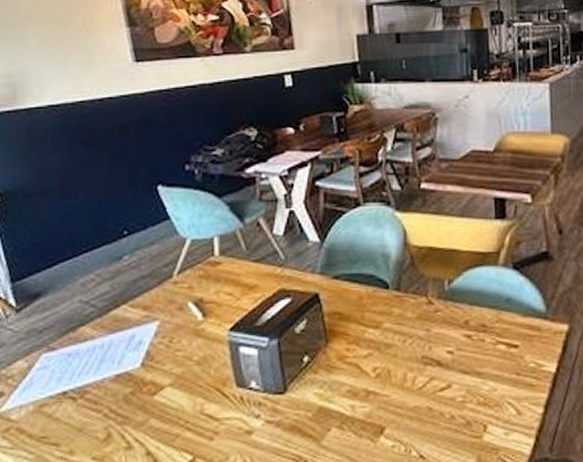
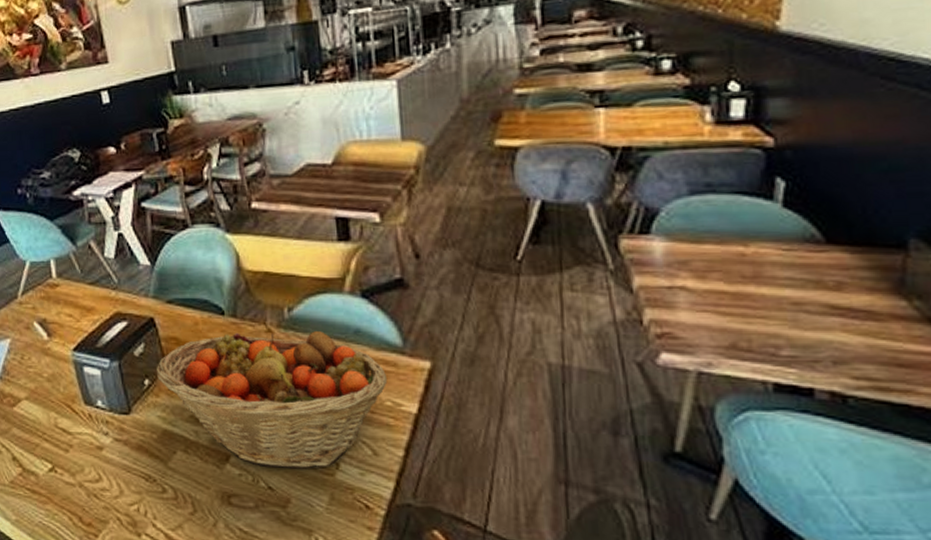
fruit basket: none [317,301,532,436] -> present [157,331,388,469]

